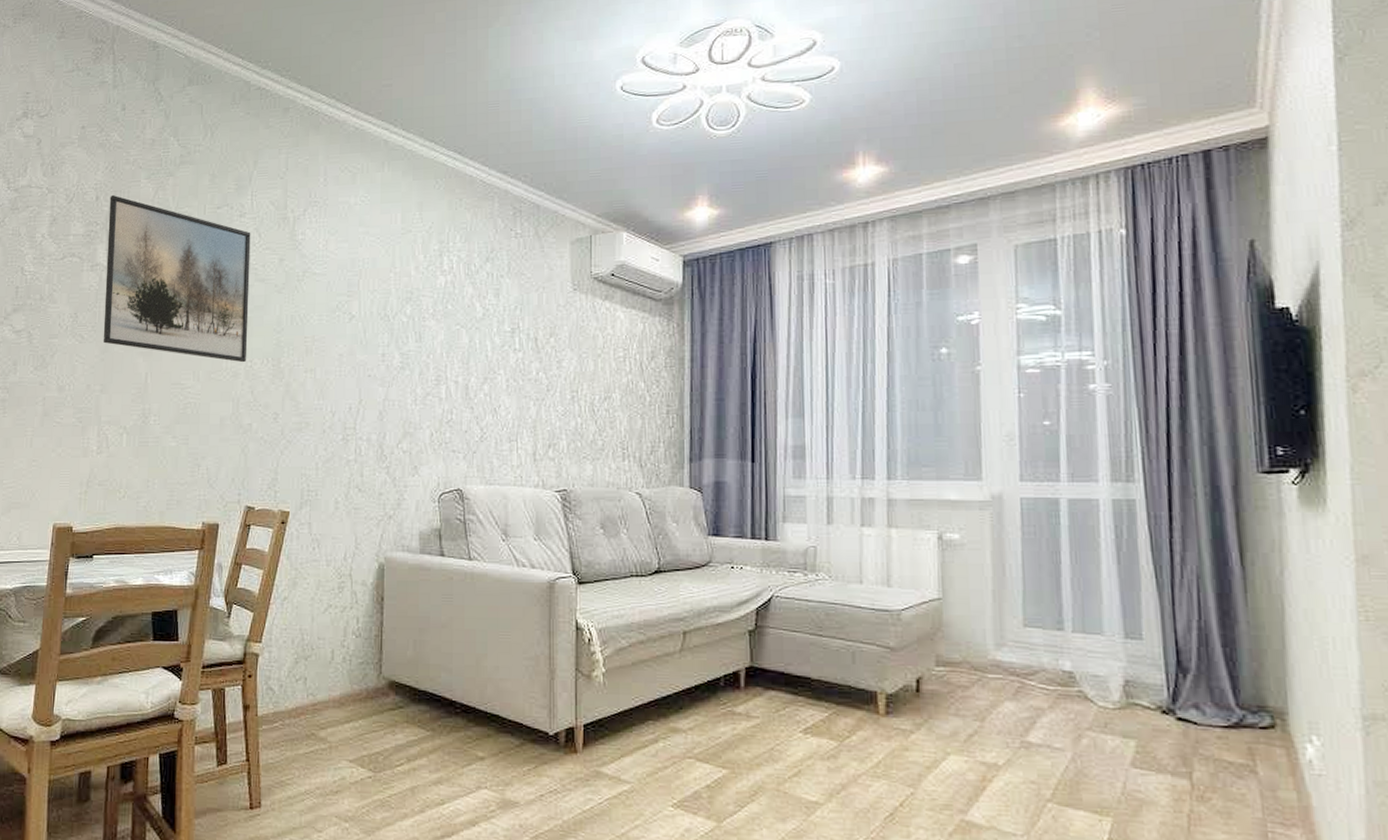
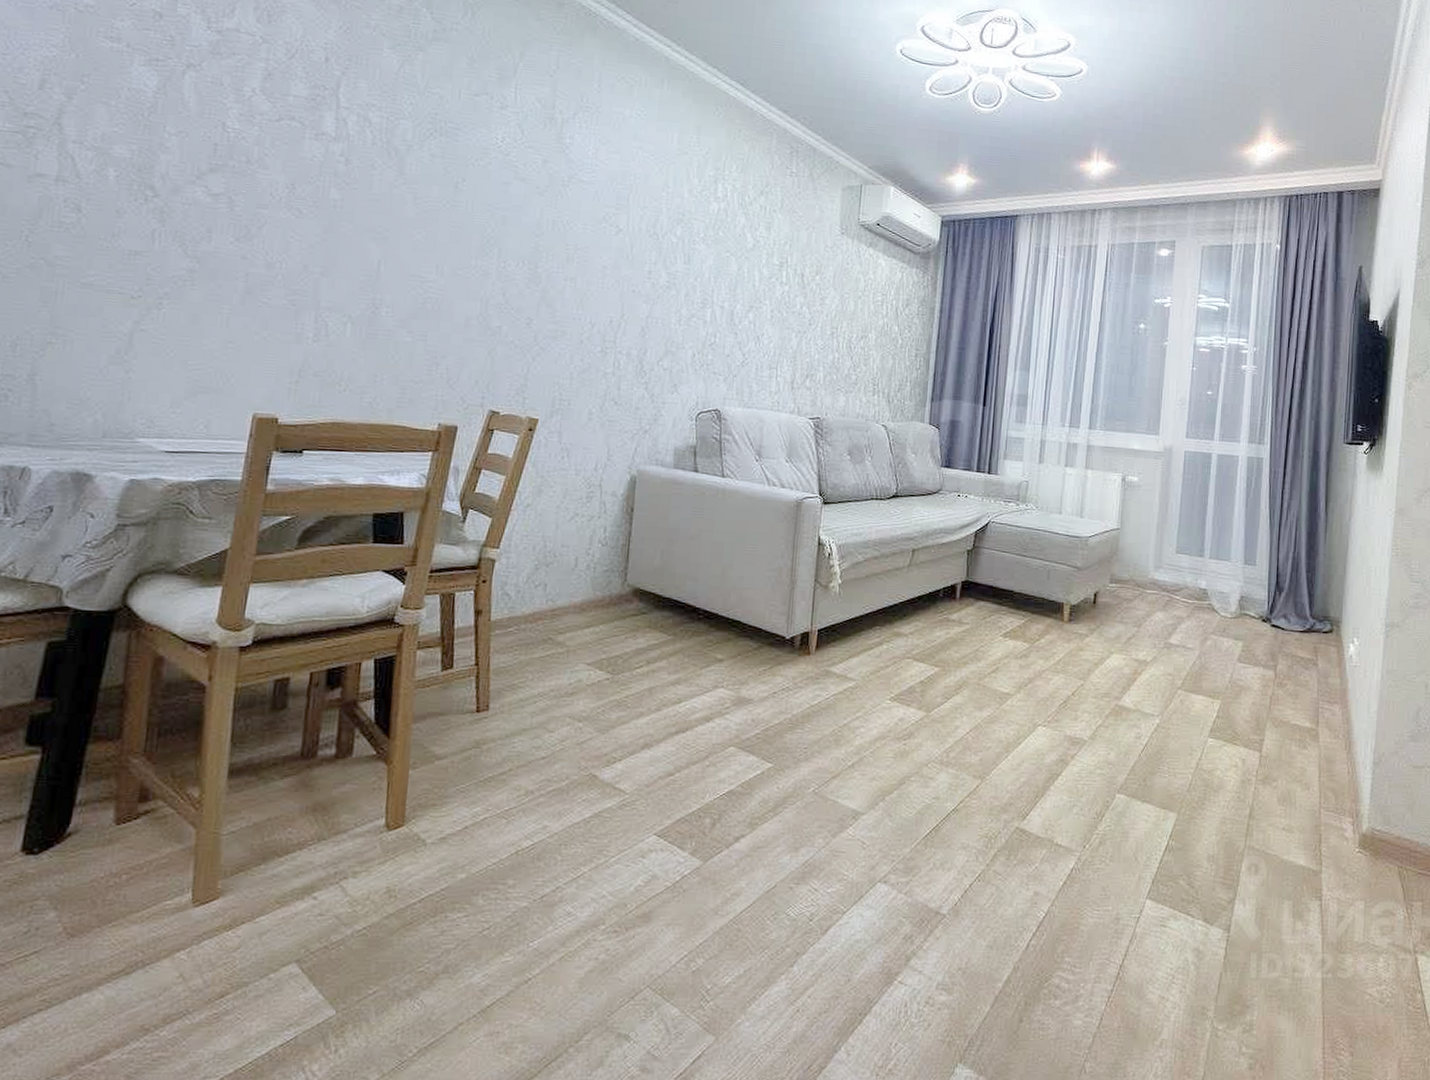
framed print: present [103,194,251,363] -> none [326,59,513,263]

